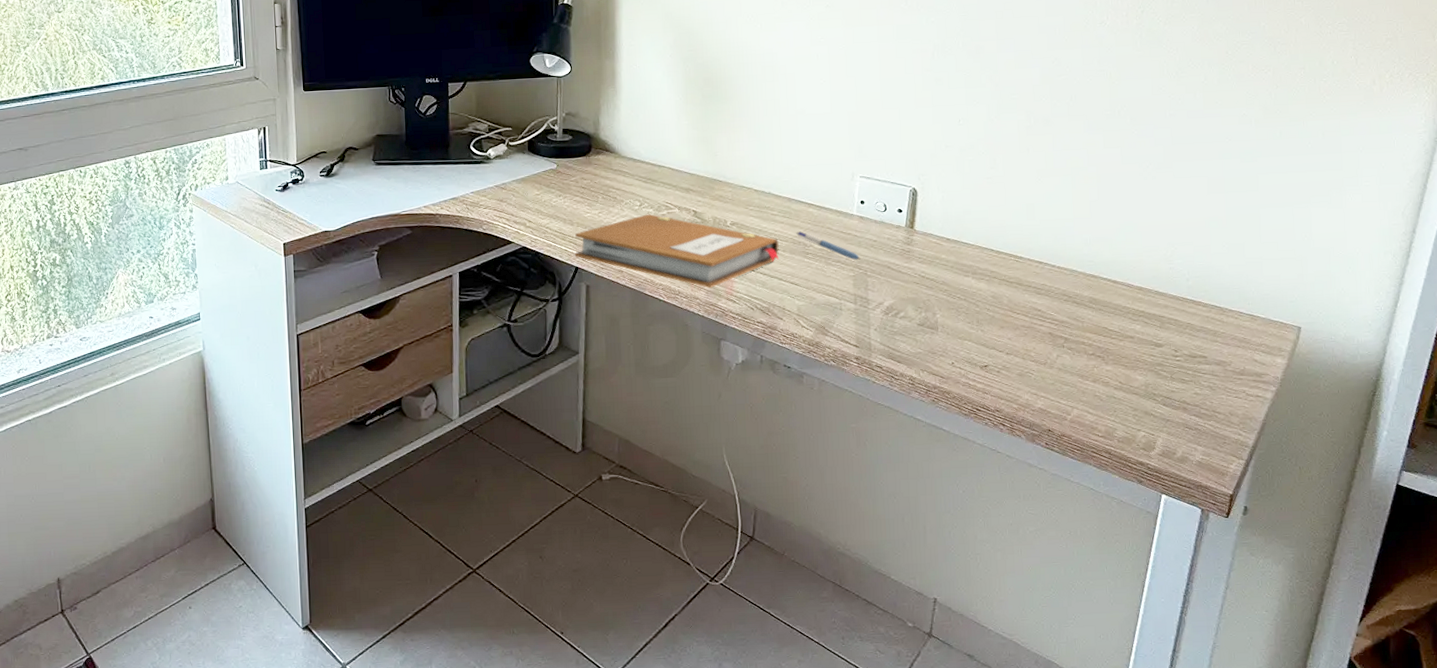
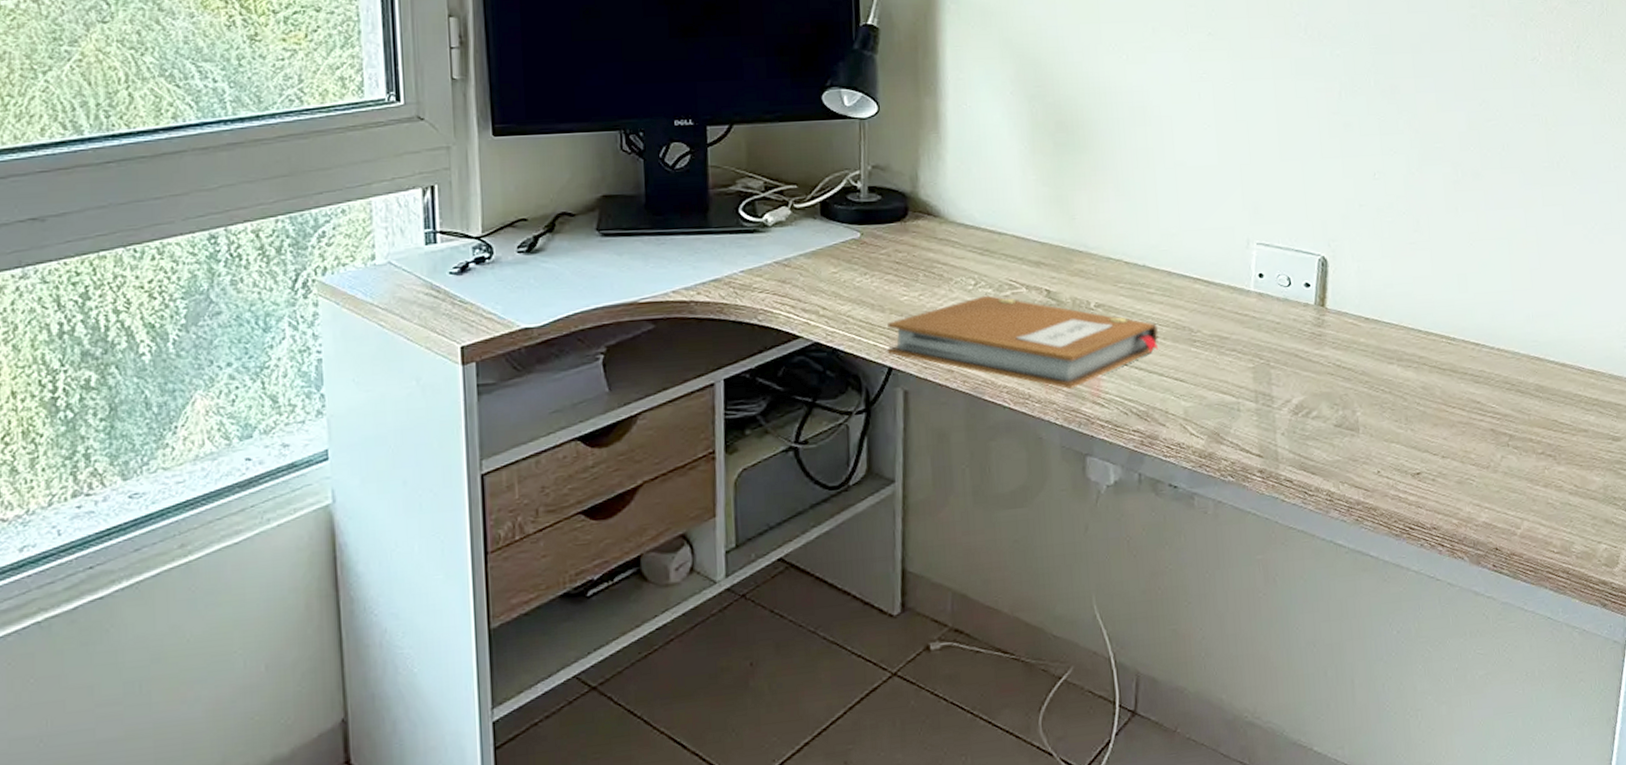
pen: present [796,231,861,260] -> none [1179,313,1261,348]

